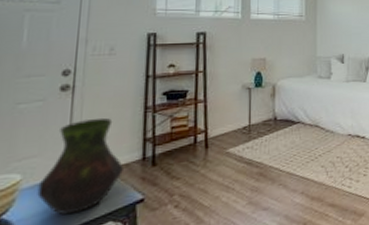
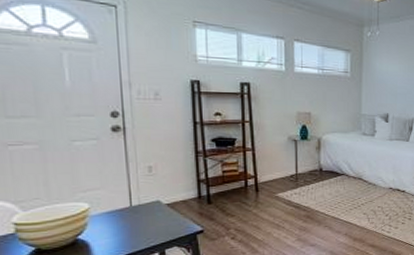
vase: present [37,117,123,215] -> none [106,158,182,239]

